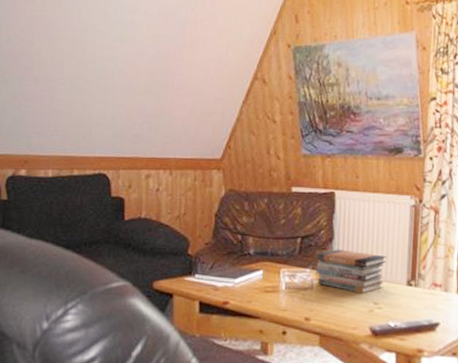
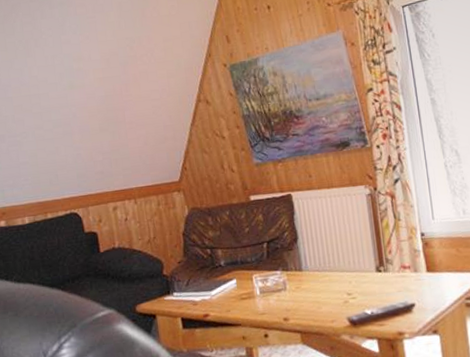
book stack: present [316,249,387,294] -> none [284,246,354,287]

